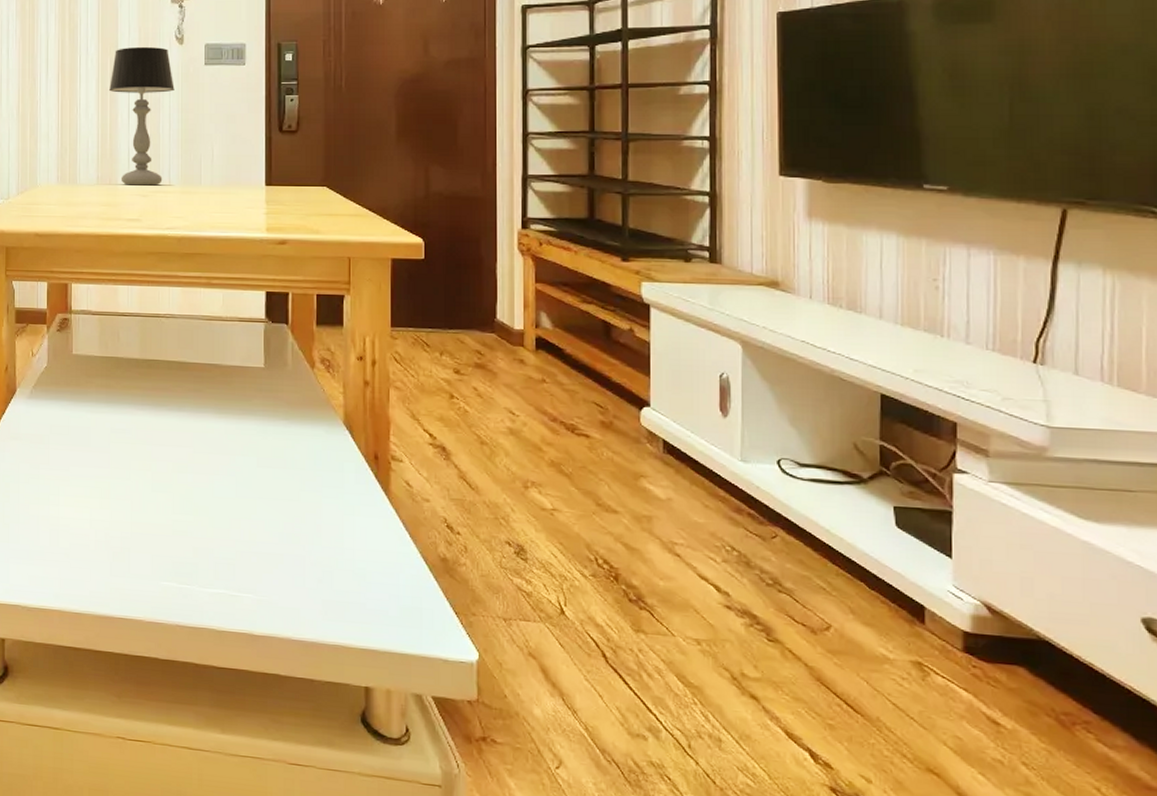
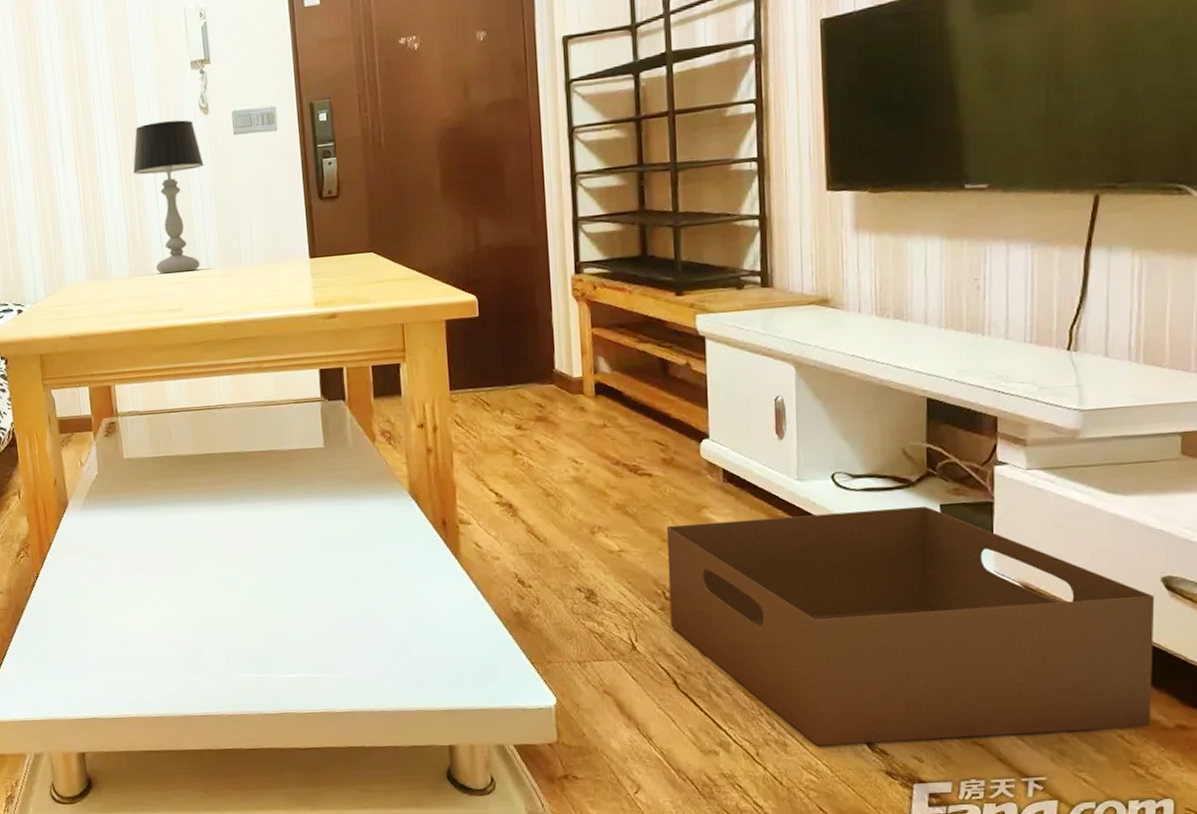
storage basket: none [601,490,1134,782] -> present [666,506,1155,746]

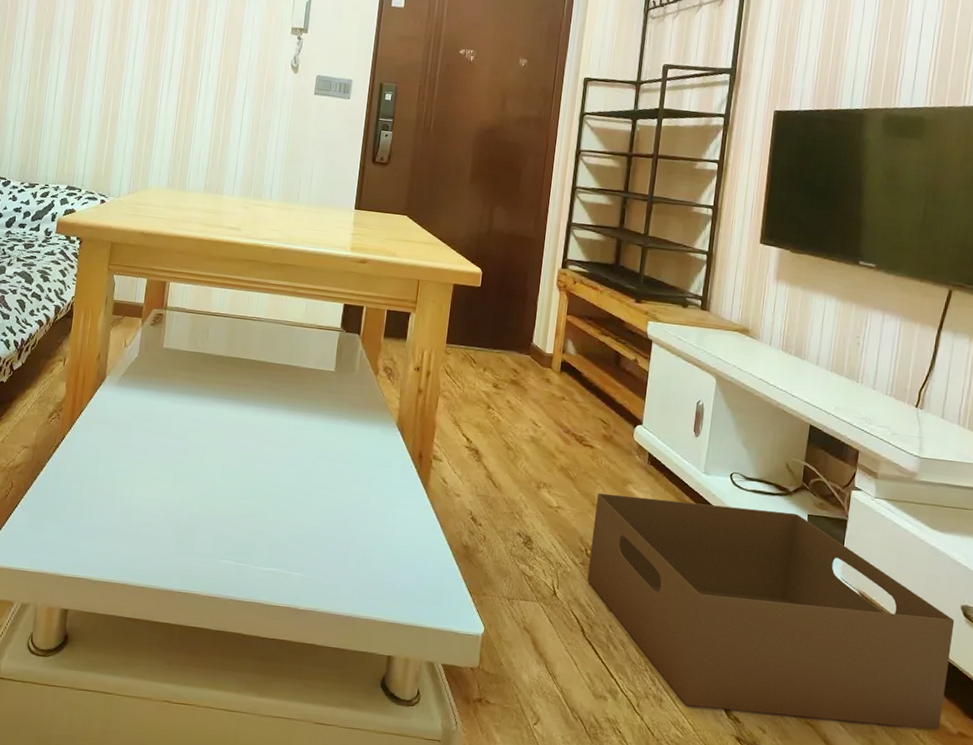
table lamp: present [132,120,204,274] -> none [224,69,285,199]

